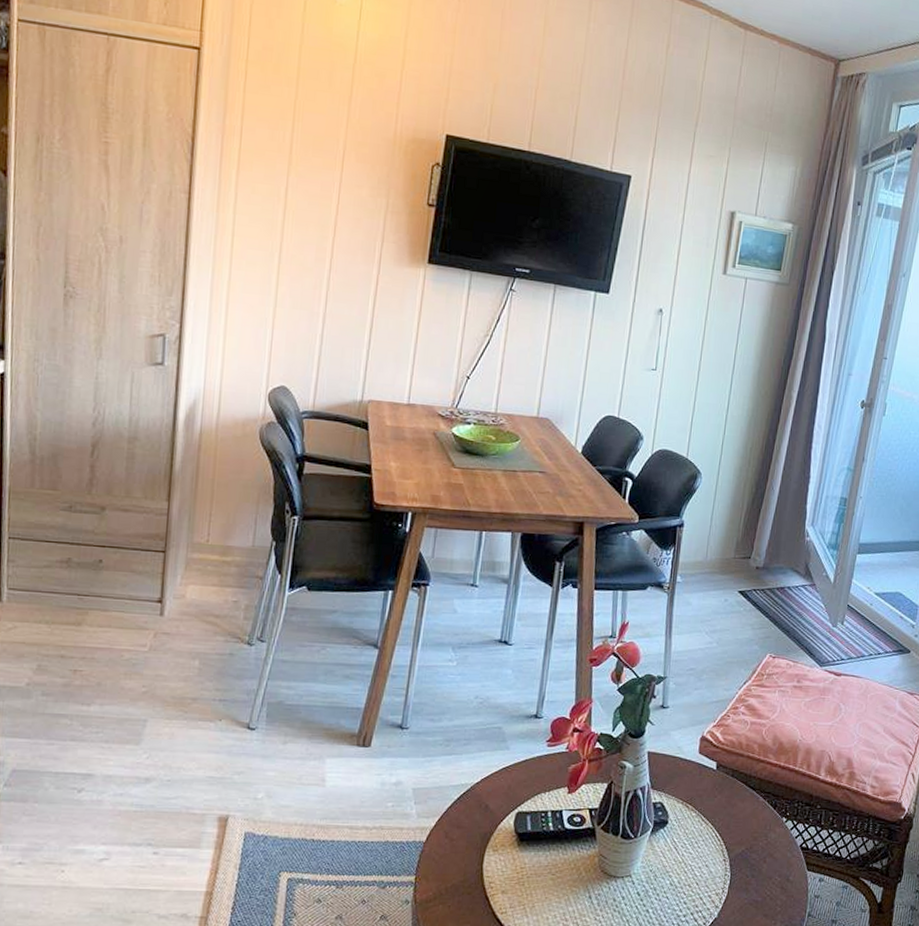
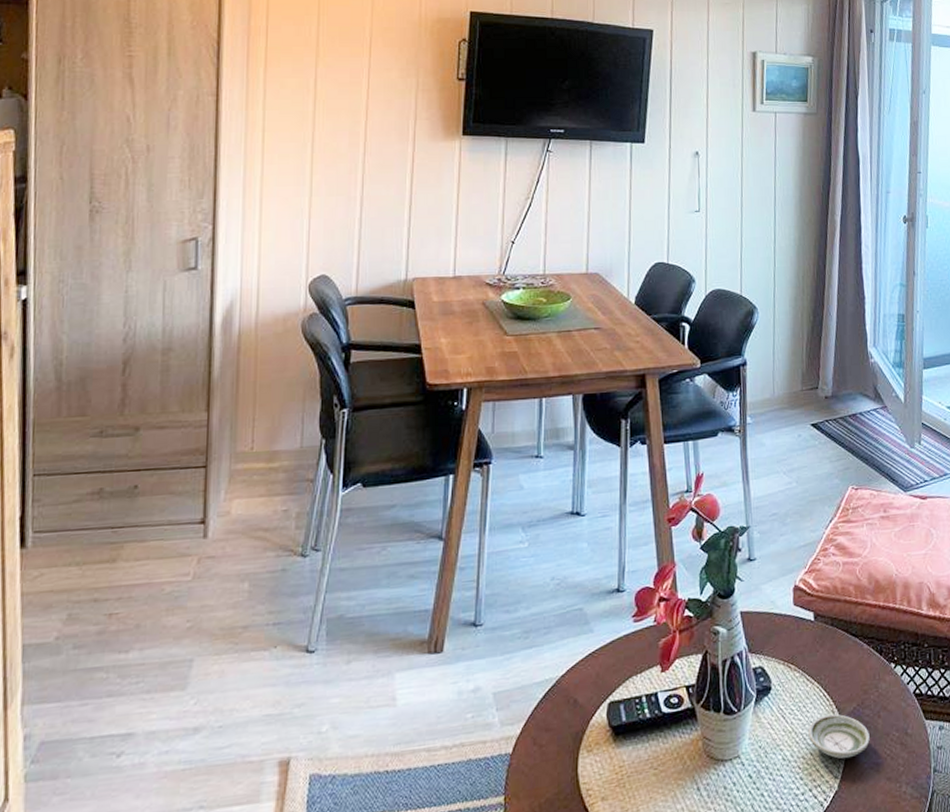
saucer: none [696,853,754,893] -> present [808,714,870,759]

